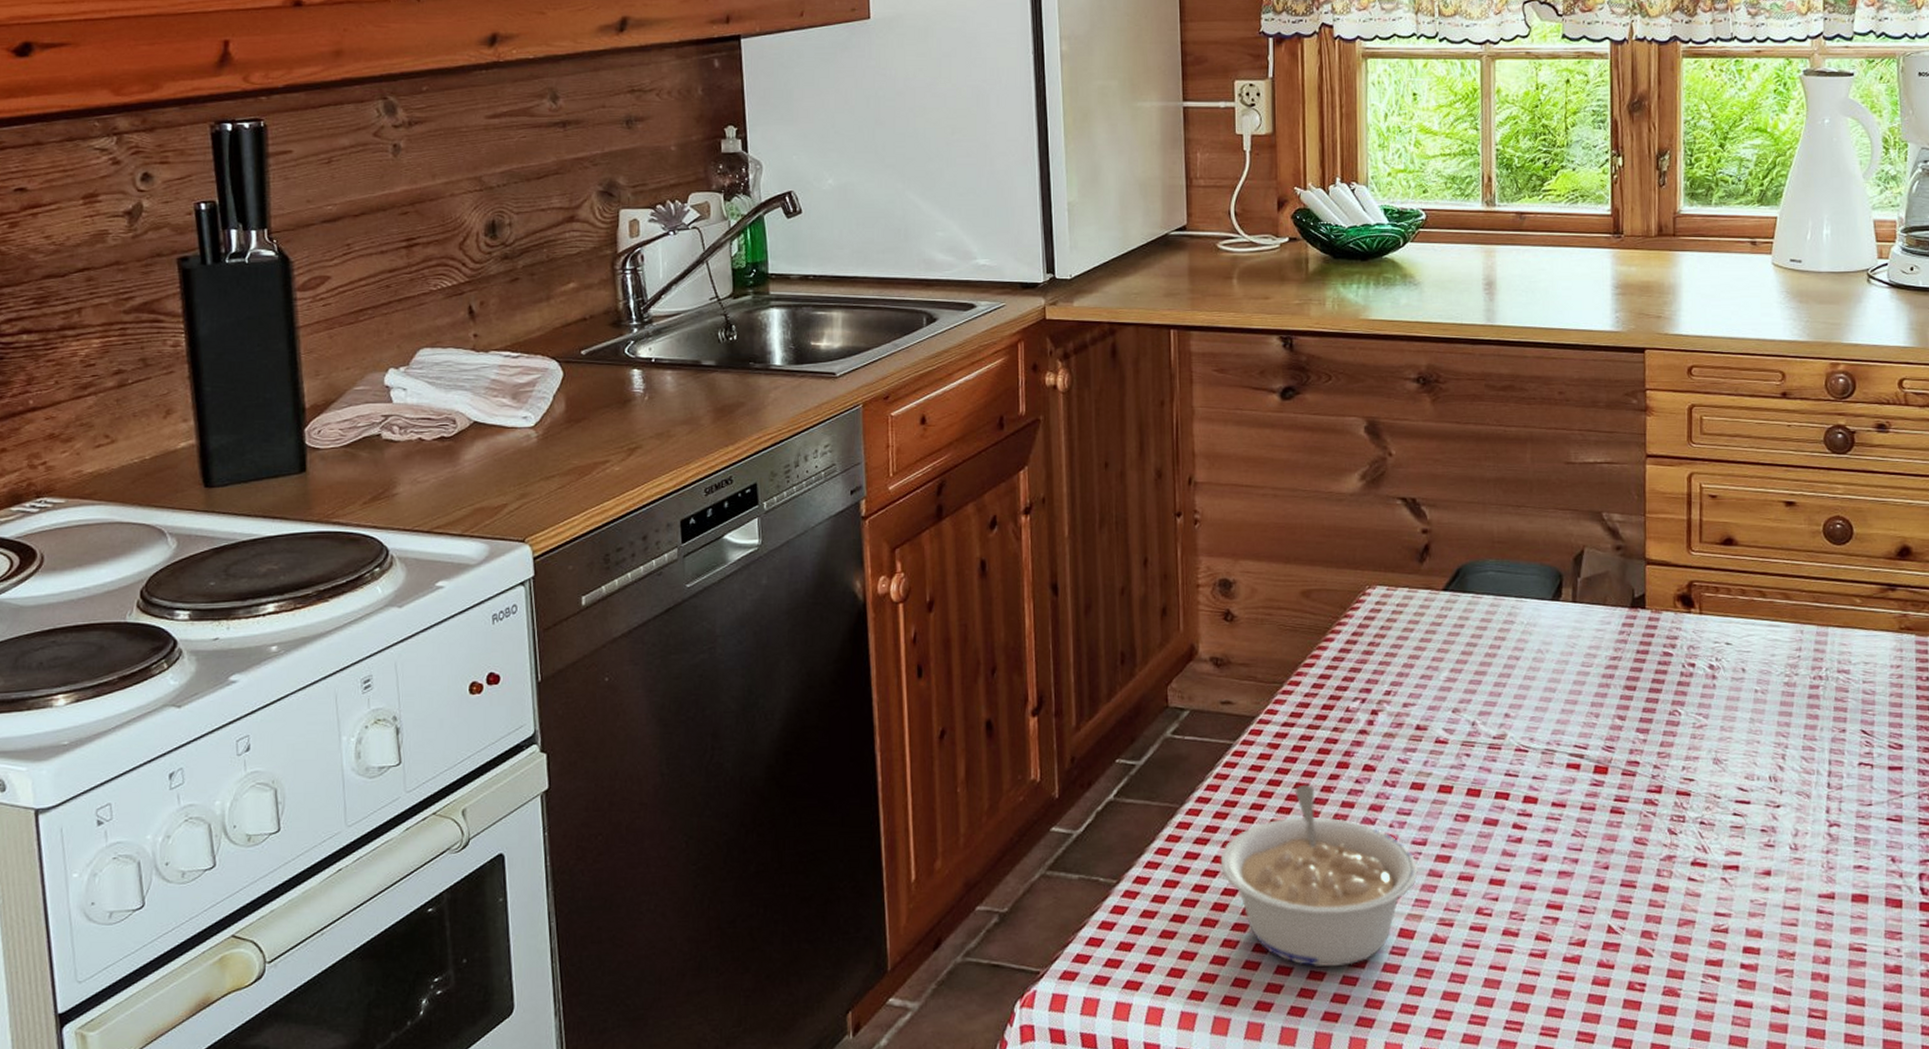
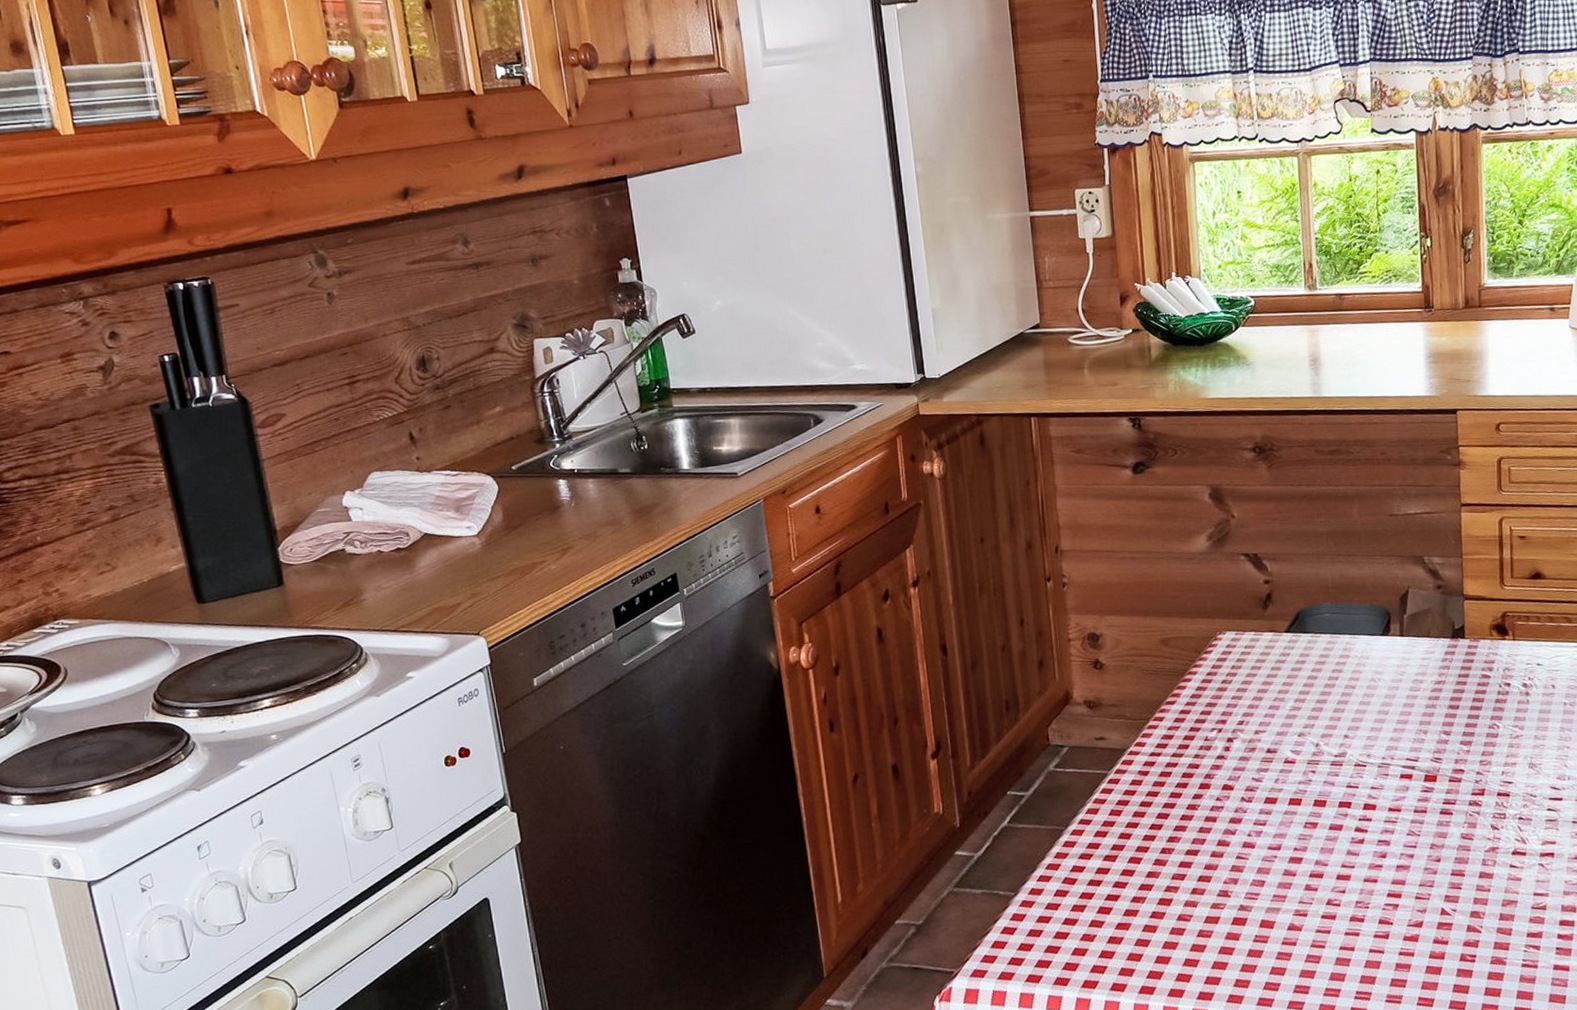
legume: present [1220,784,1418,967] -> none [1102,804,1275,955]

